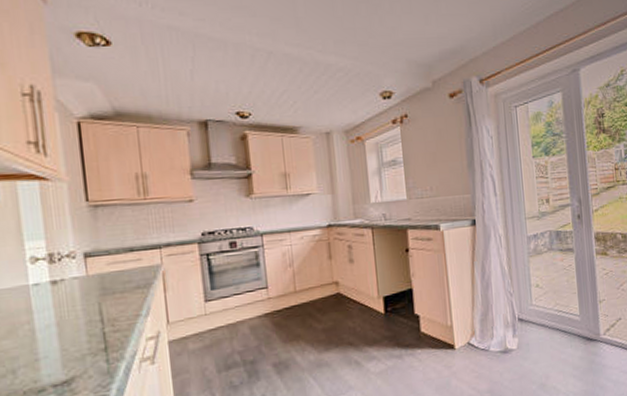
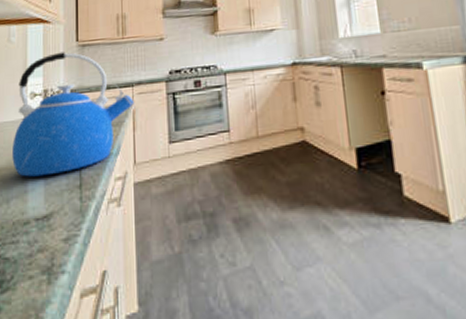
kettle: none [12,212,163,345] -> present [12,52,134,177]

